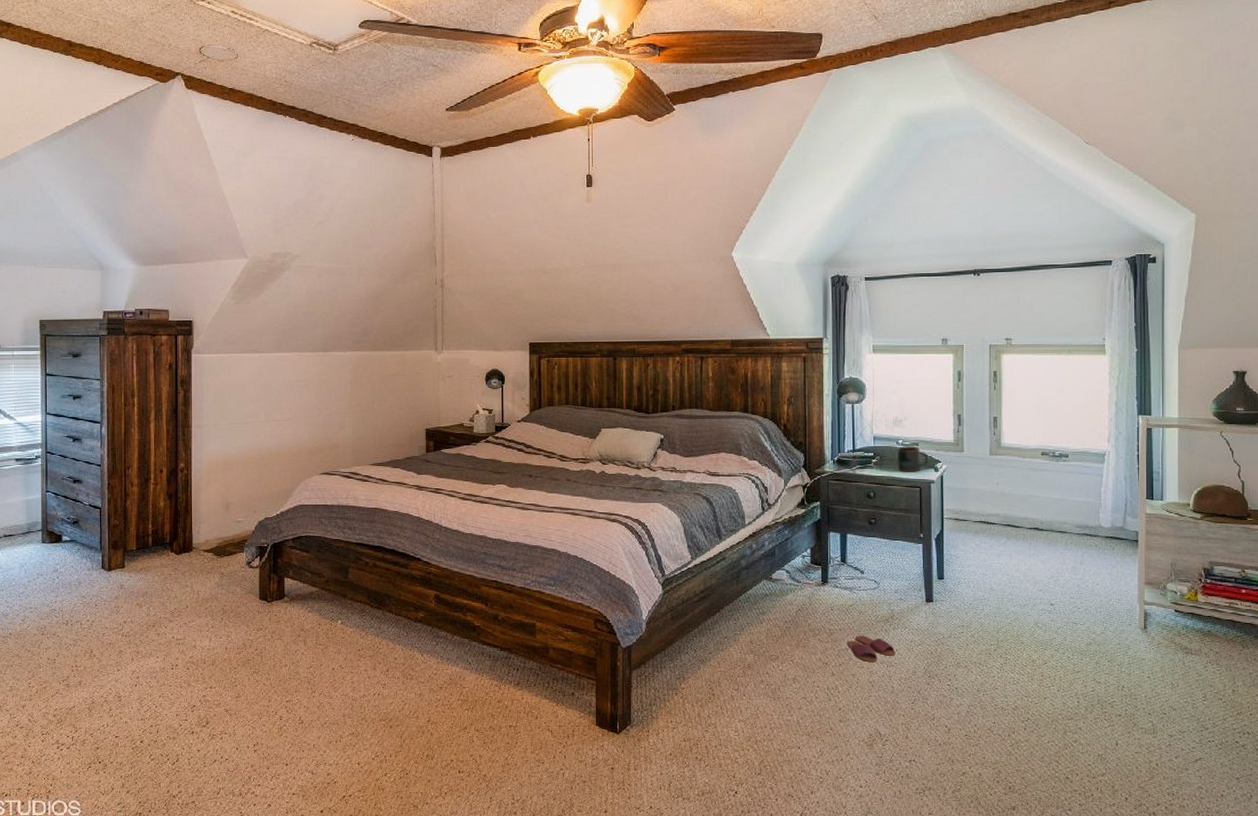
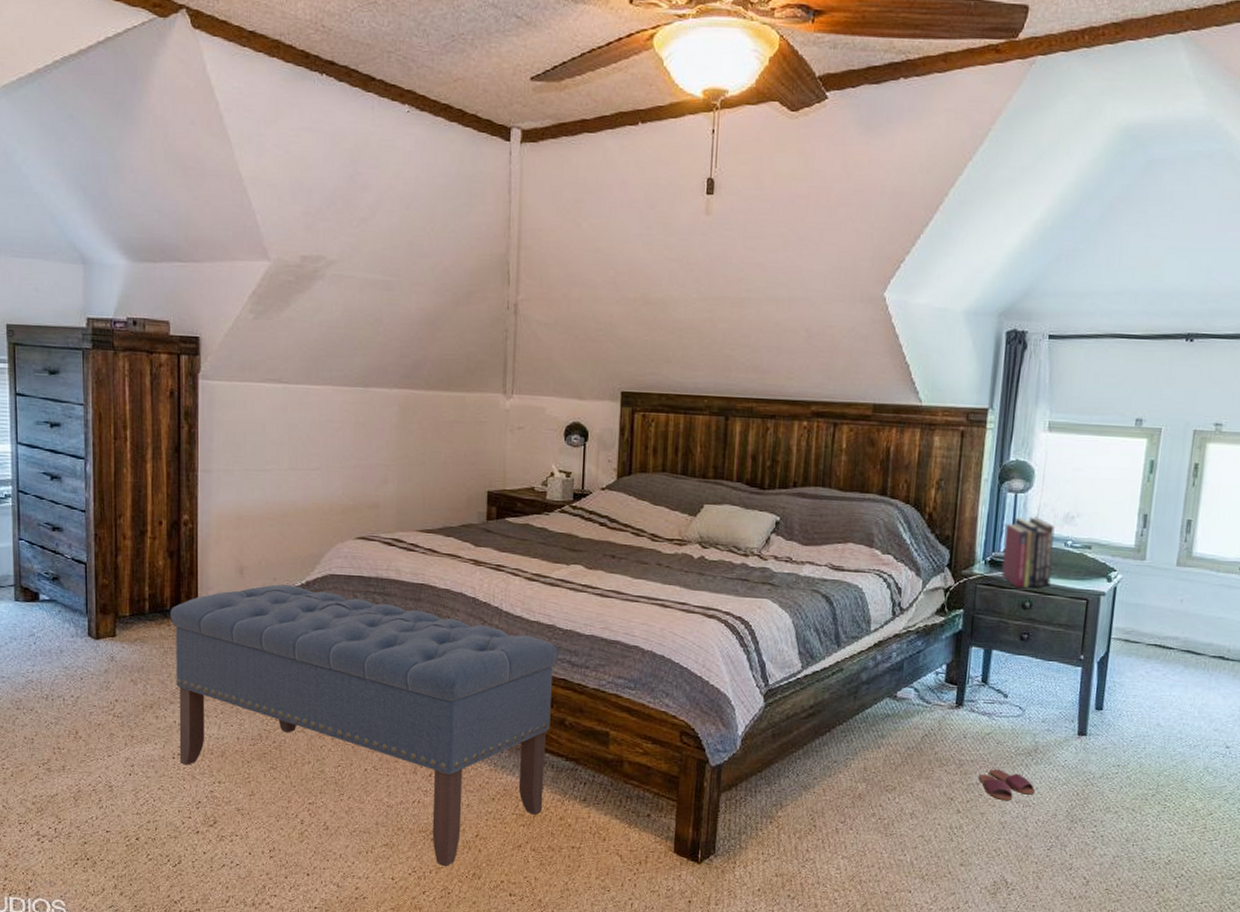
bench: none [169,516,490,750] -> present [170,584,559,866]
books: none [847,422,889,480] -> present [1001,517,1055,588]
mug: present [898,446,929,472] -> none [1063,548,1102,581]

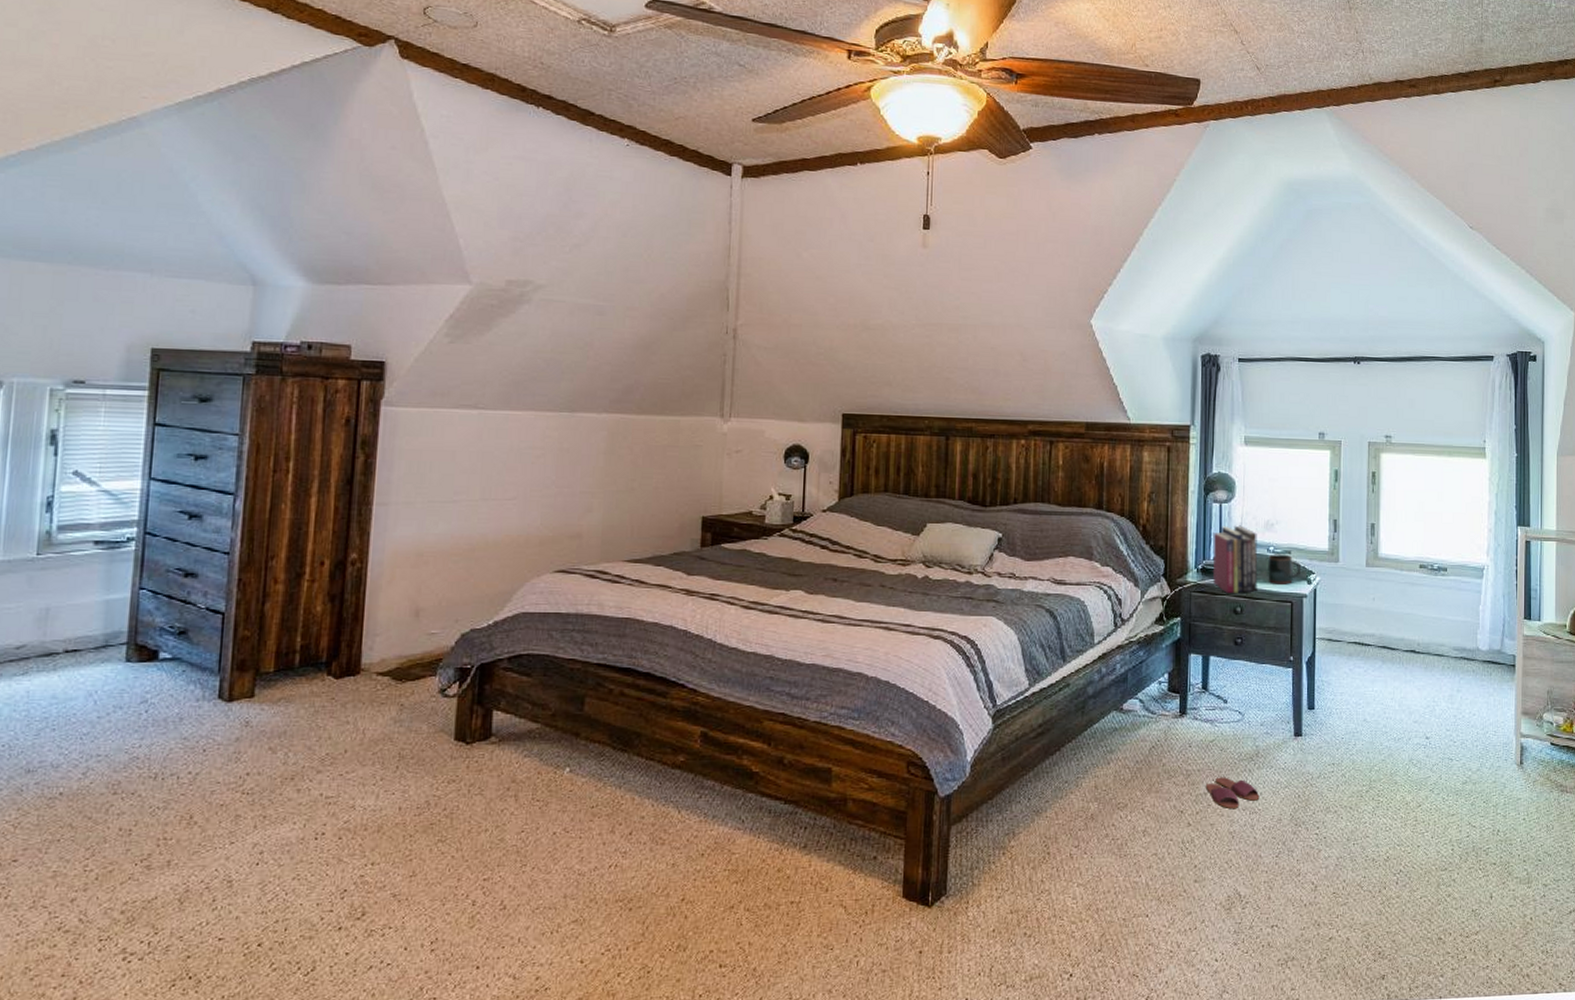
bench: present [170,584,559,866] -> none [323,627,777,940]
mug: none [1063,548,1102,581] -> present [1268,554,1302,584]

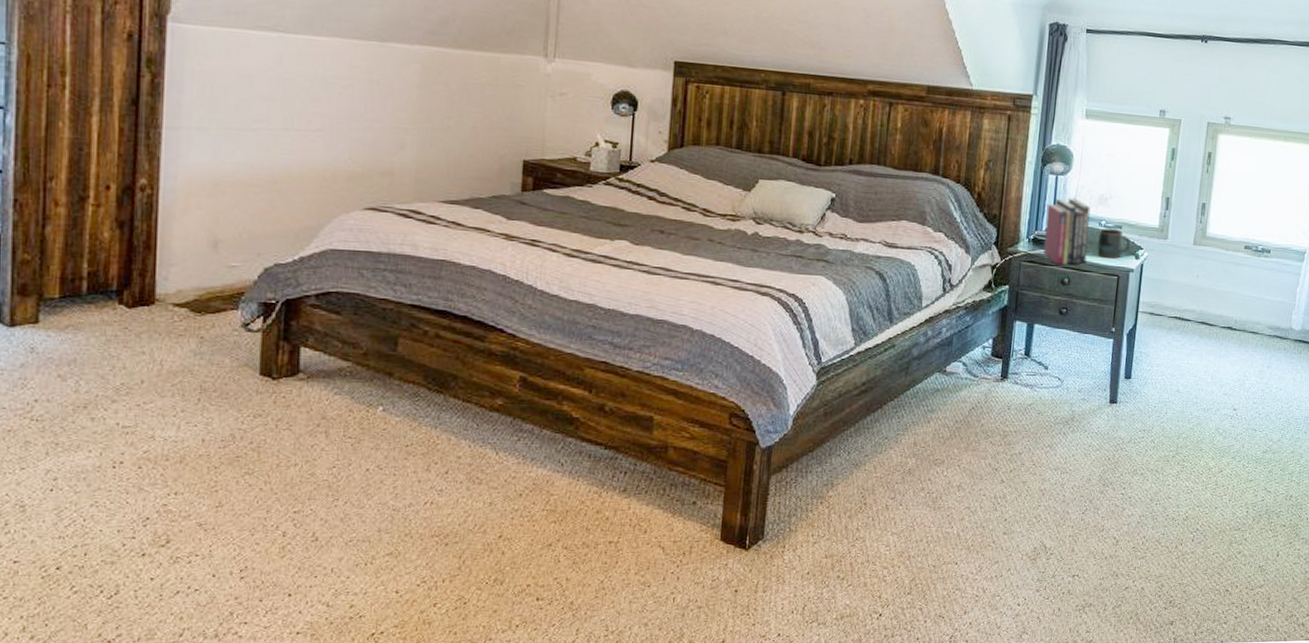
slippers: present [1205,777,1260,810] -> none [1020,438,1072,469]

